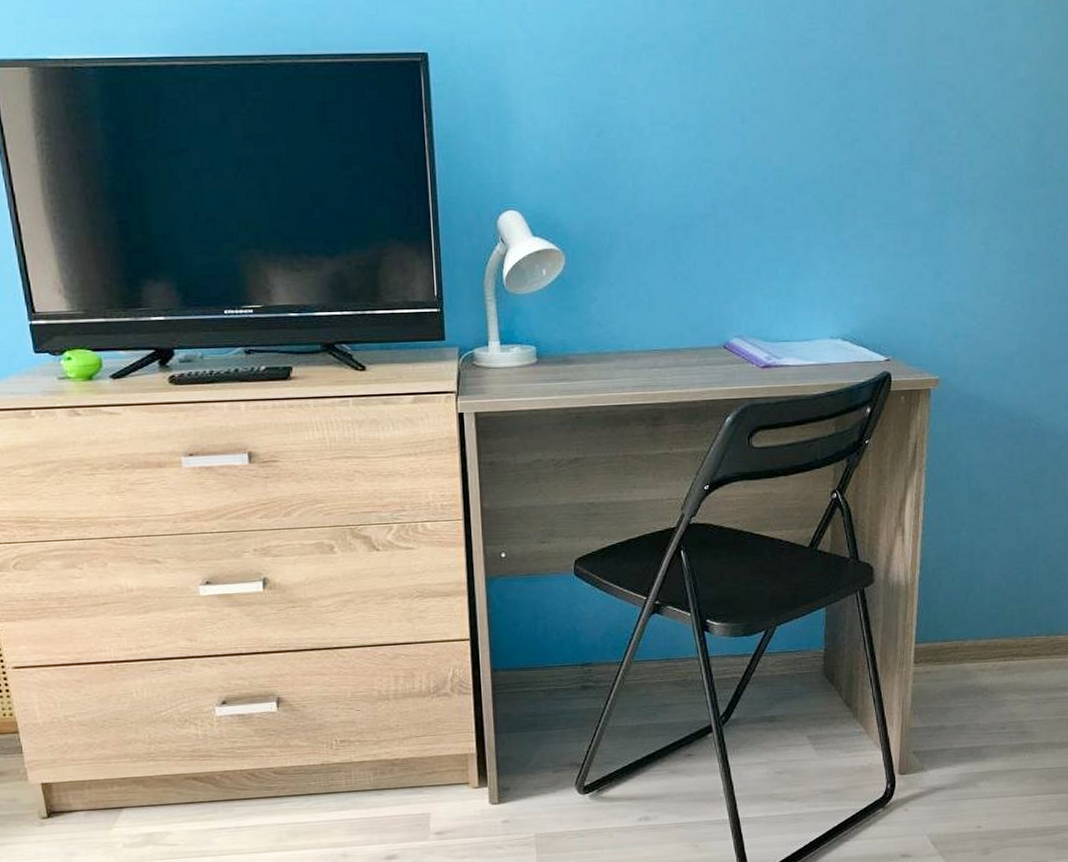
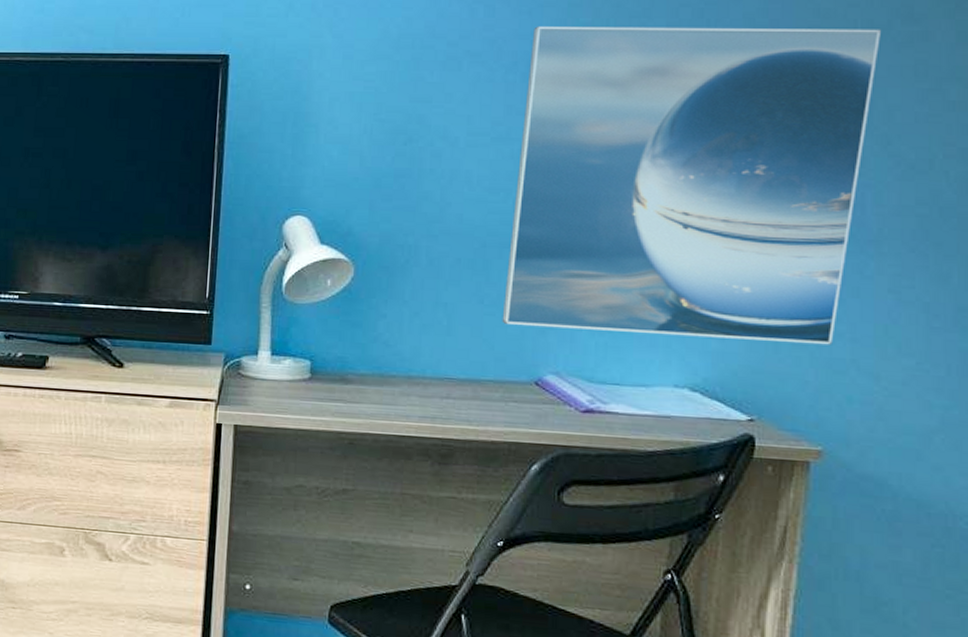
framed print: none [693,15,969,298] -> present [502,26,880,345]

